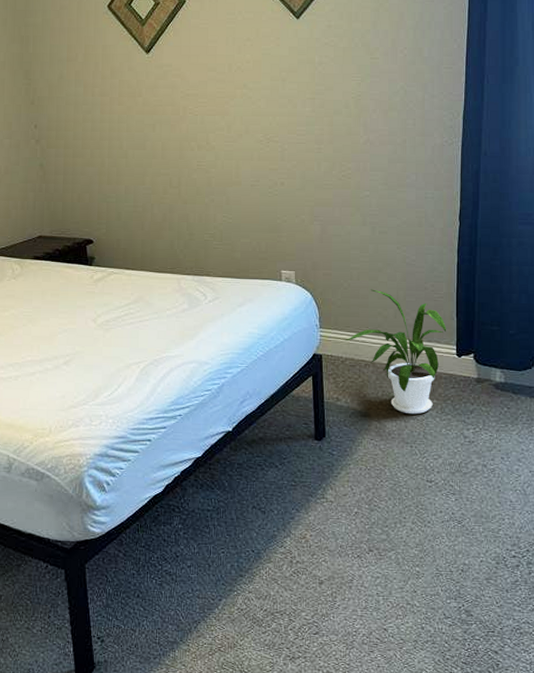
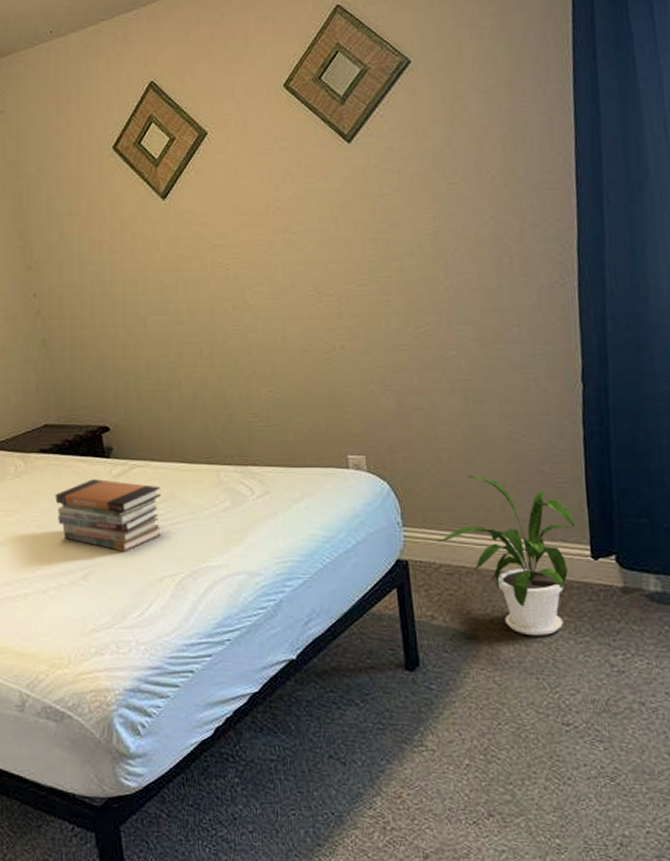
book stack: none [45,283,133,343] -> present [55,479,162,552]

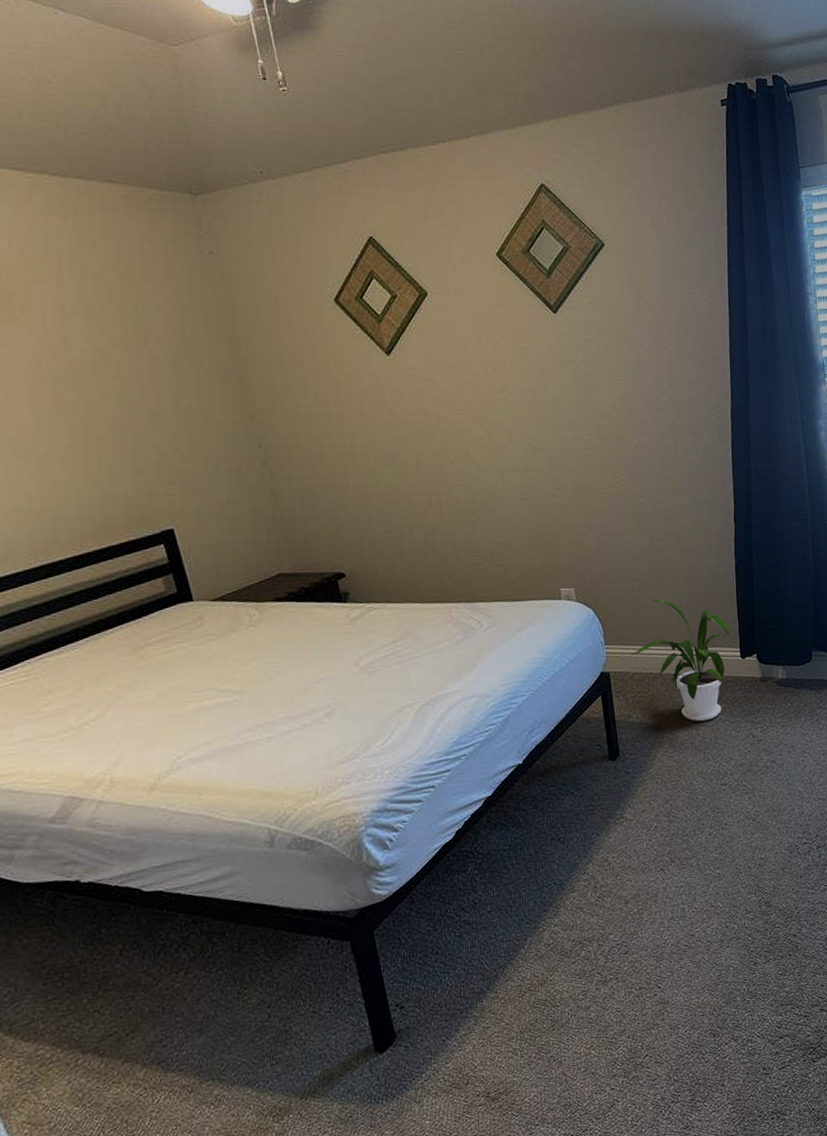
book stack: present [55,479,162,552] -> none [293,623,400,689]

